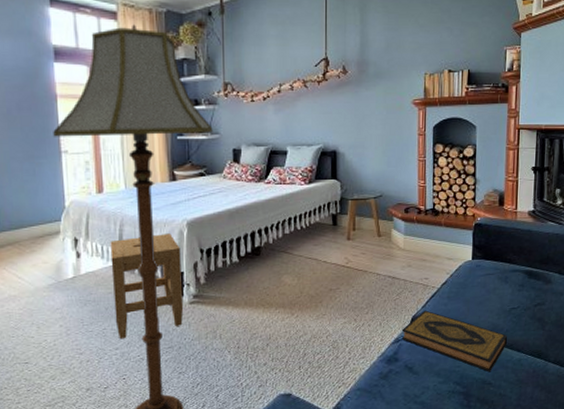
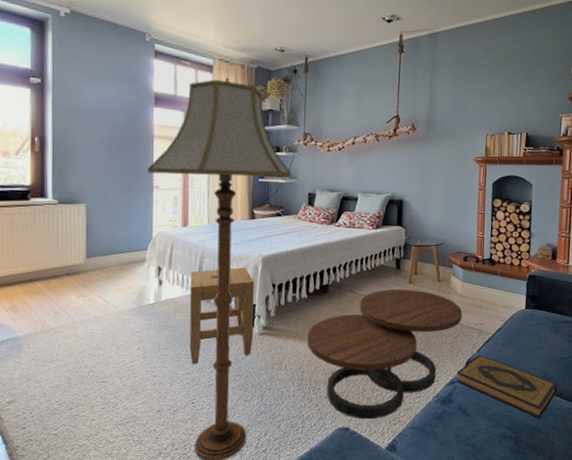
coffee table: none [241,246,405,384] -> present [307,289,462,420]

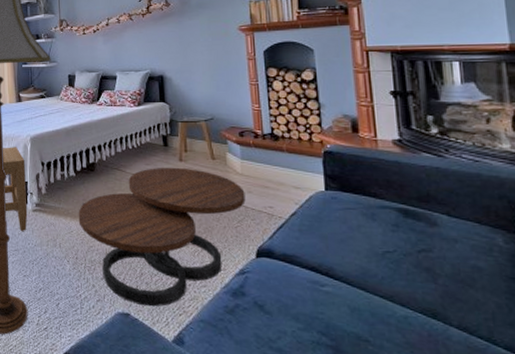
hardback book: present [456,354,558,419] -> none [246,242,386,327]

